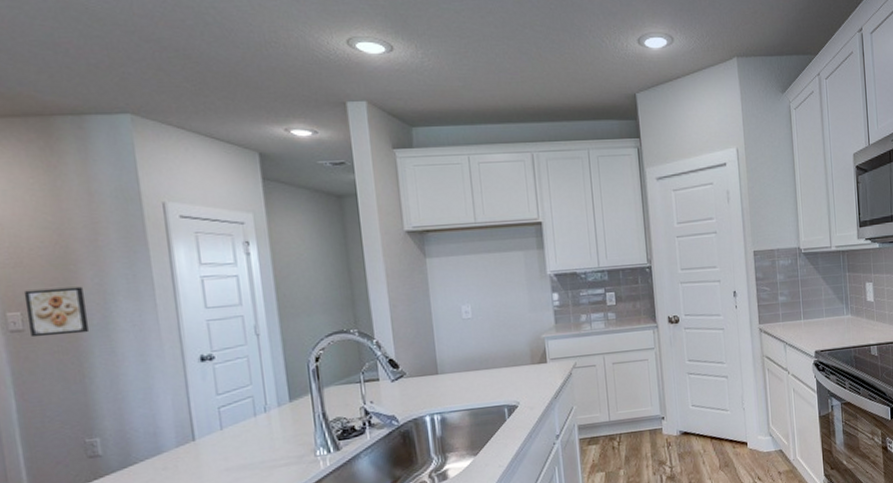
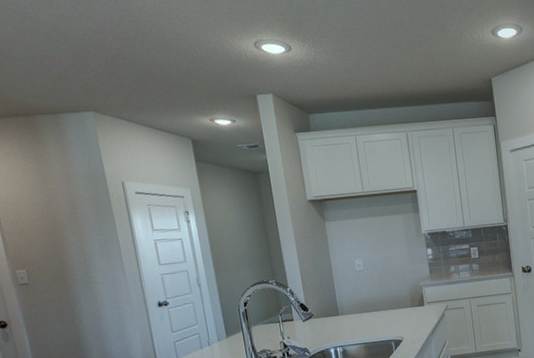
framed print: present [23,286,90,338] -> none [26,249,76,289]

